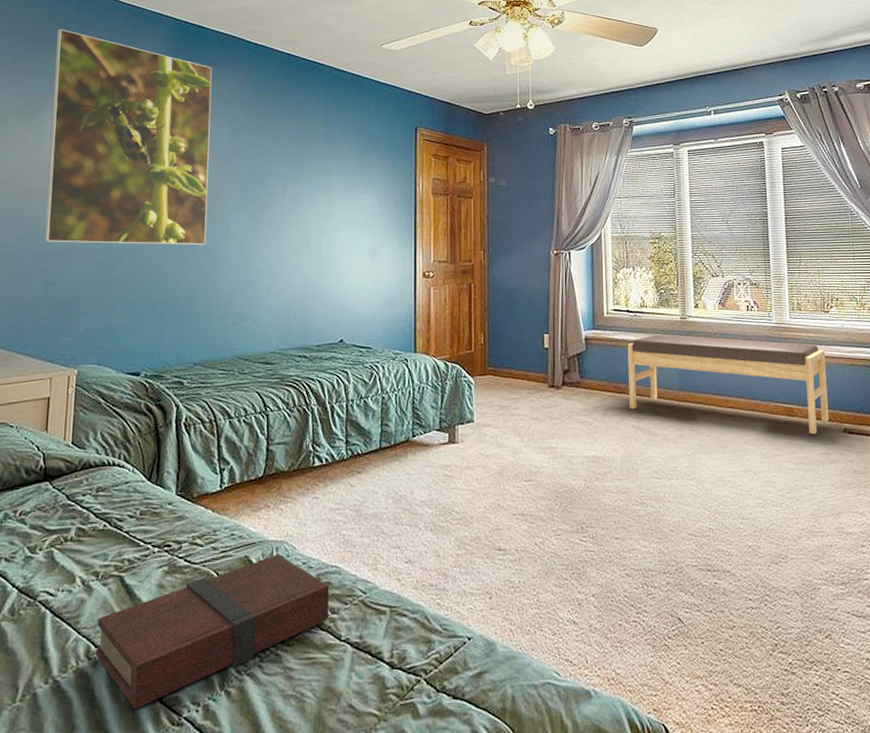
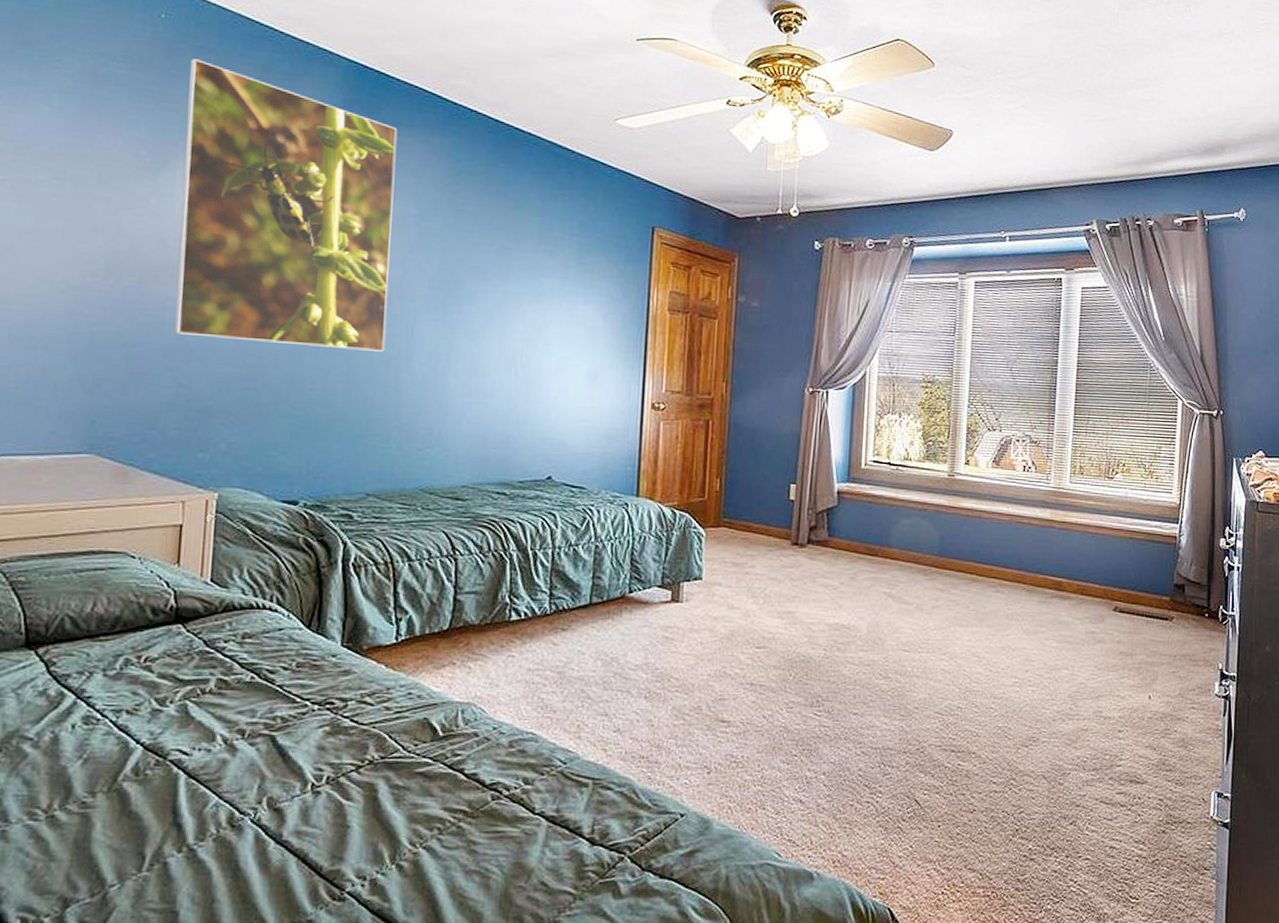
book: present [95,554,329,709] -> none [240,717,523,882]
bench: present [627,334,829,435] -> none [881,492,1104,612]

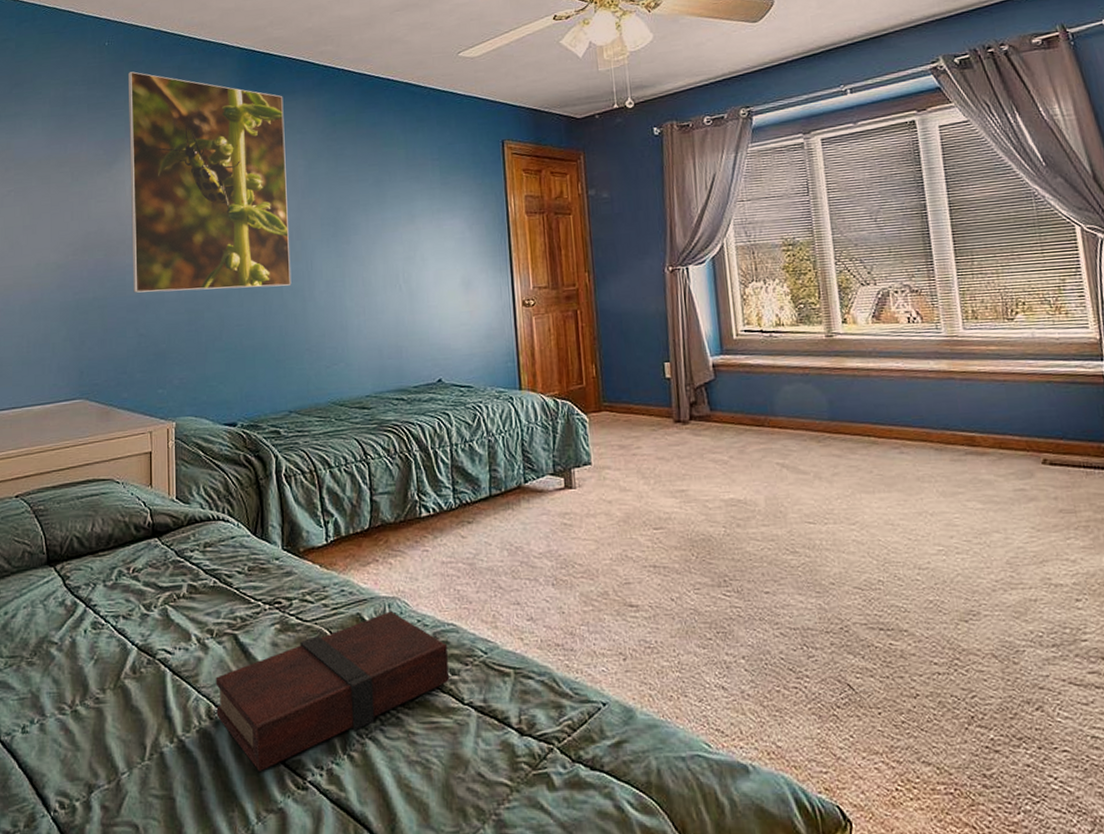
book: none [240,717,523,882] -> present [215,611,449,771]

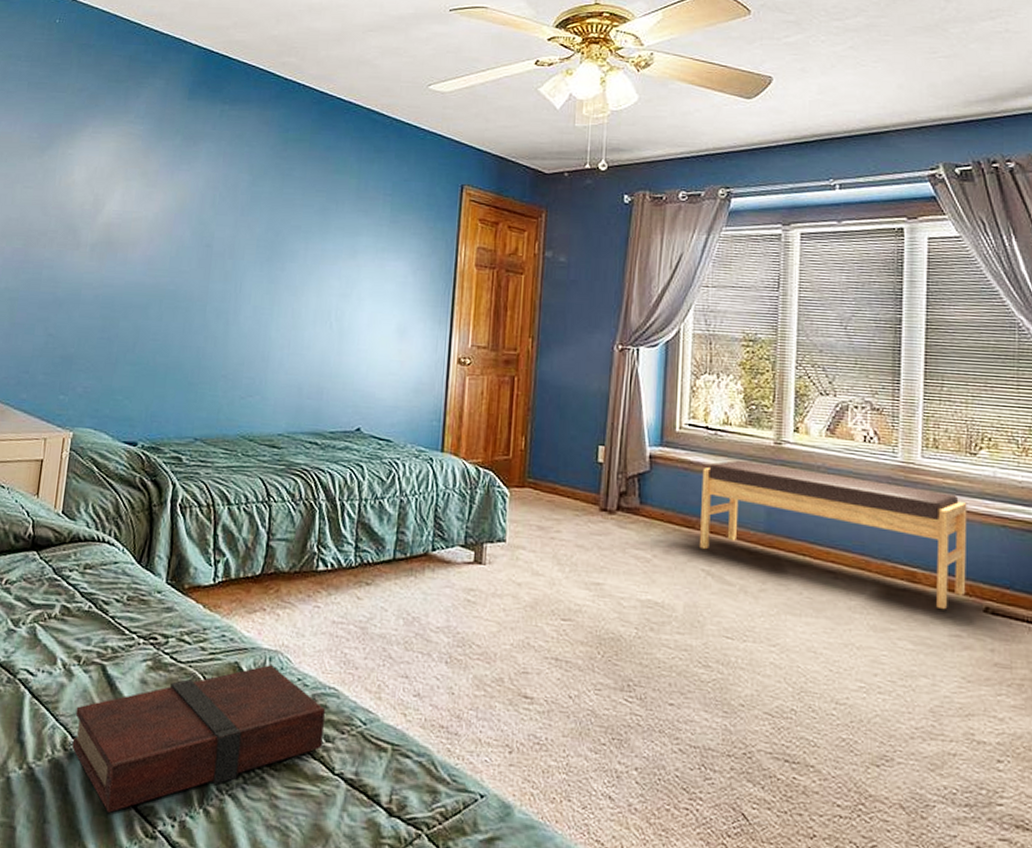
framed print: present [127,71,292,293] -> none [48,54,236,306]
bench: none [763,356,1023,468] -> present [699,460,967,610]

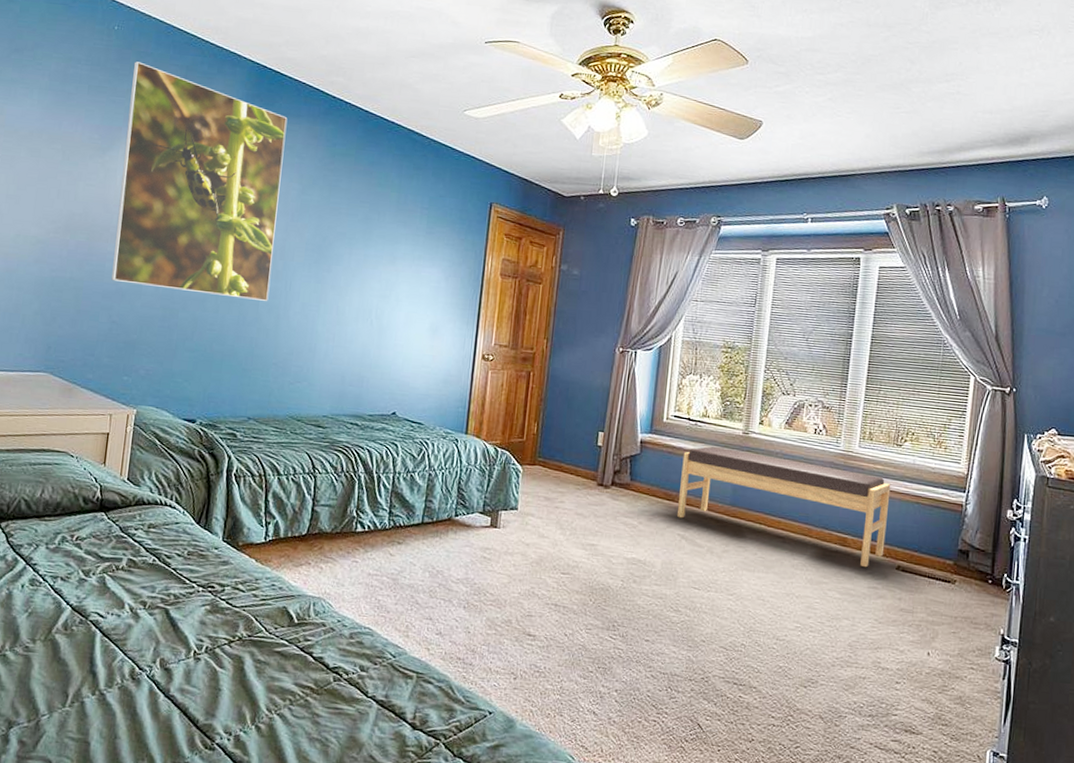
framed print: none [48,54,236,306] -> present [111,61,288,301]
book: present [71,665,325,813] -> none [139,609,361,730]

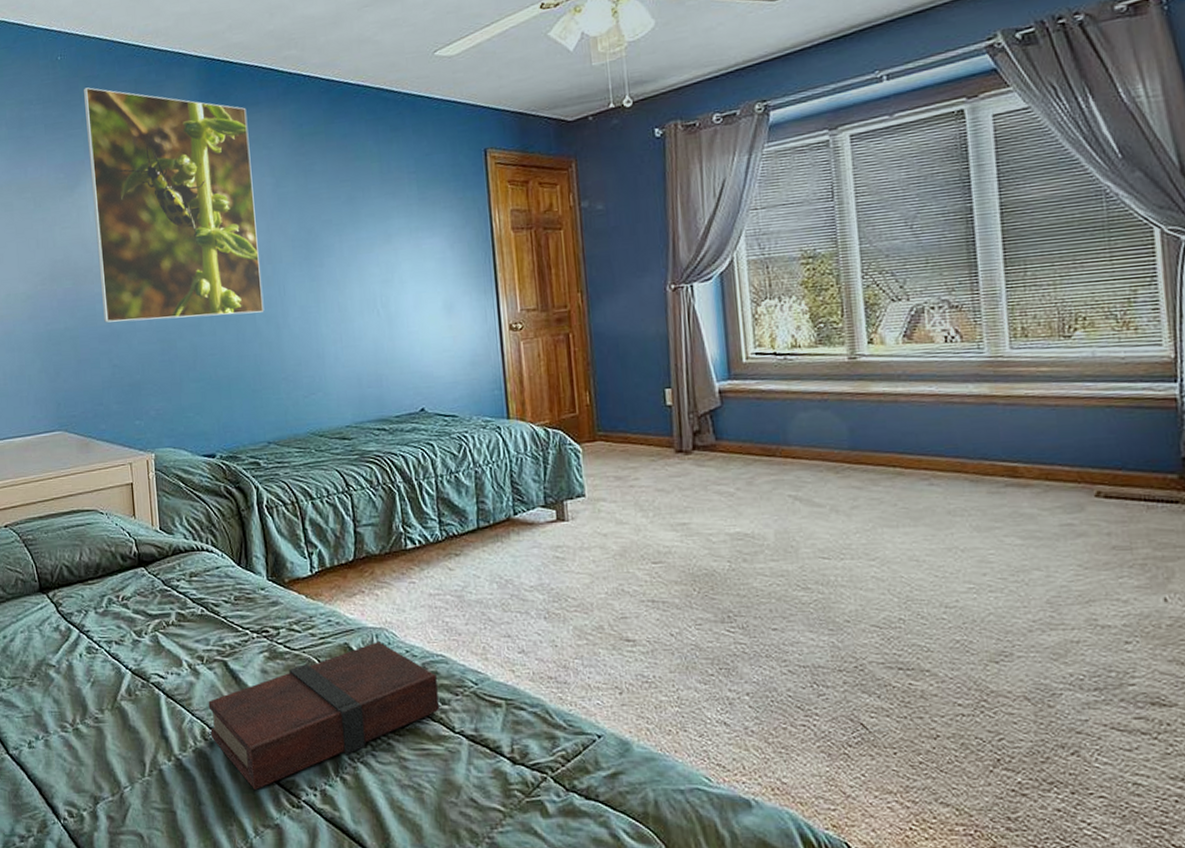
book: none [139,609,361,730] -> present [208,642,439,790]
bench: present [676,446,891,568] -> none [776,380,1074,501]

